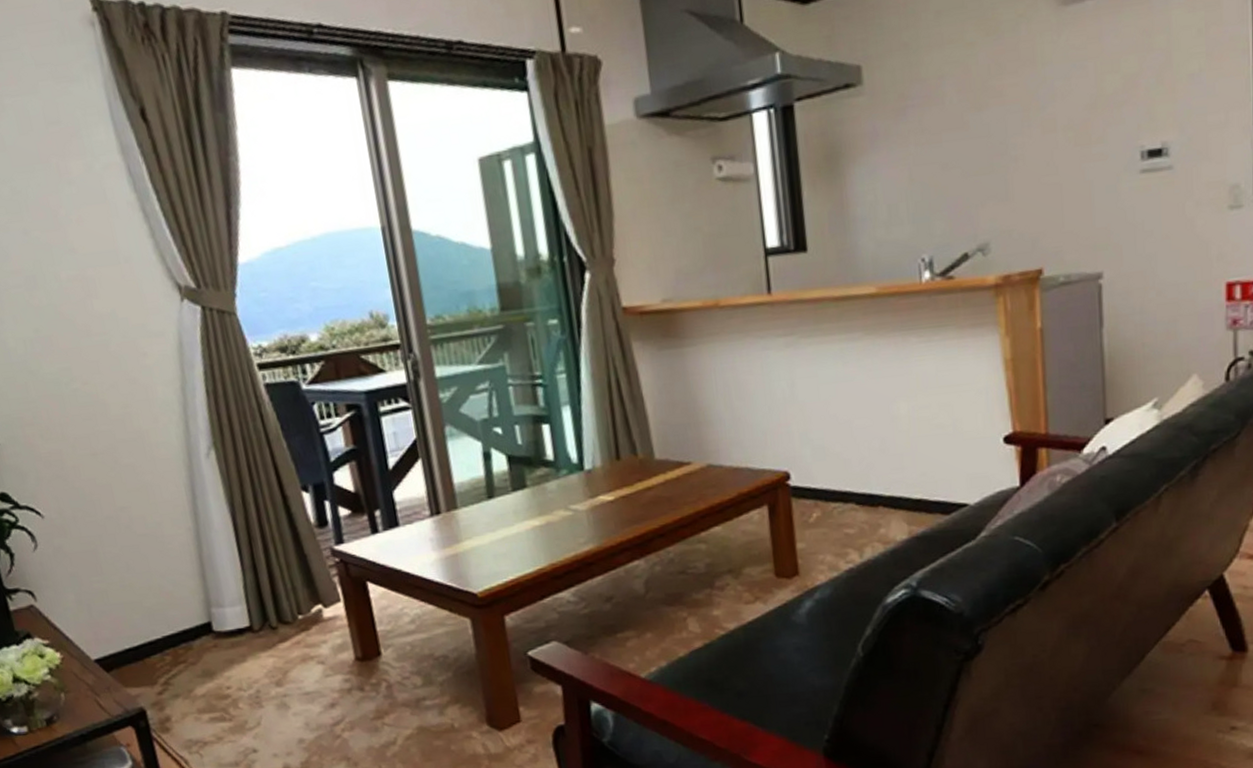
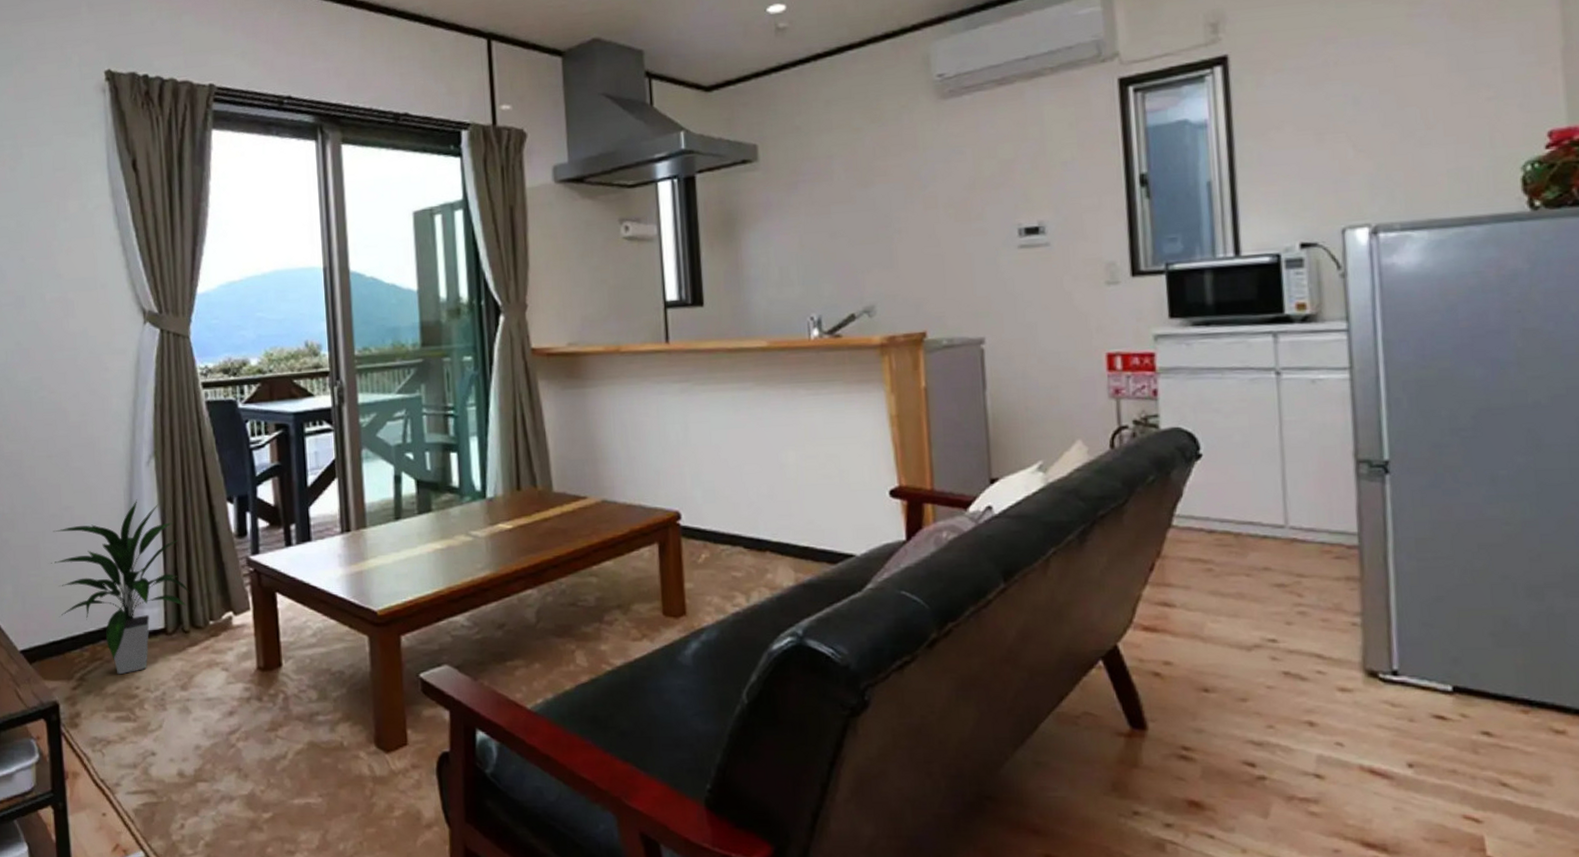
indoor plant: none [110,494,273,677] -> present [50,499,190,675]

